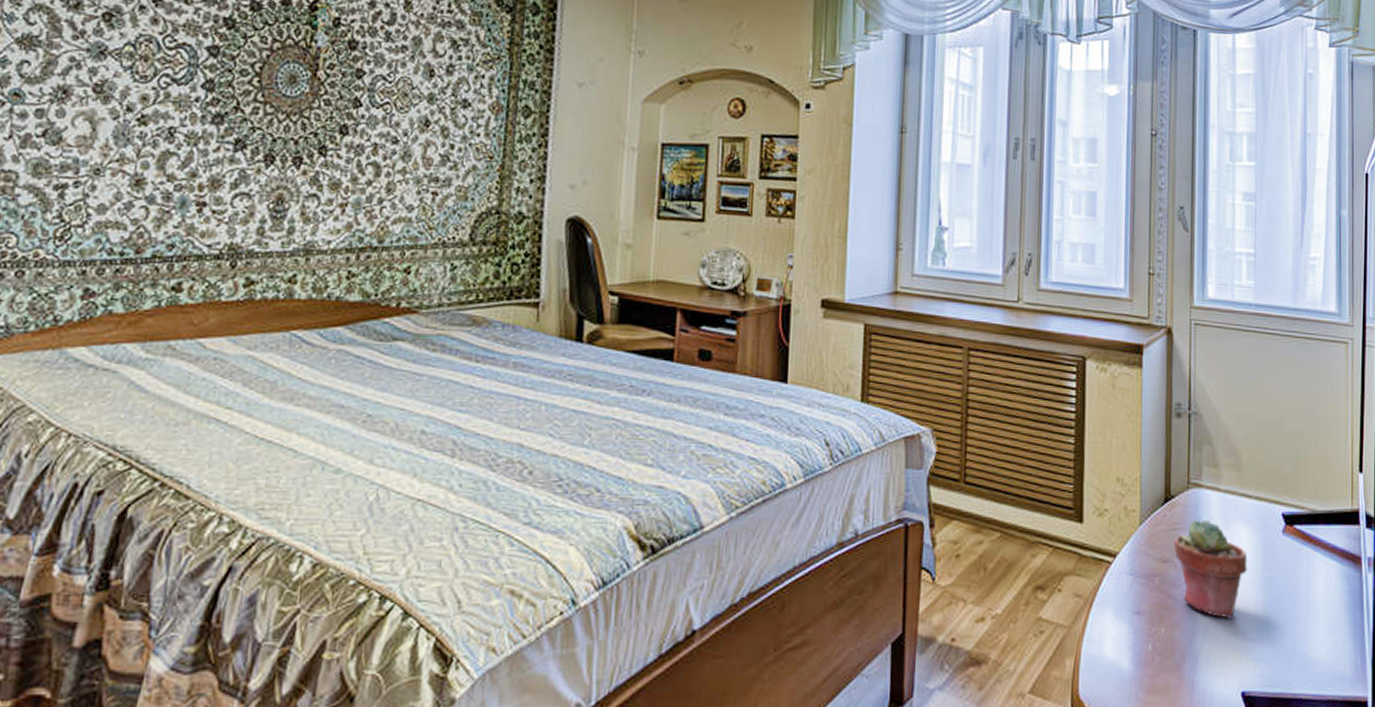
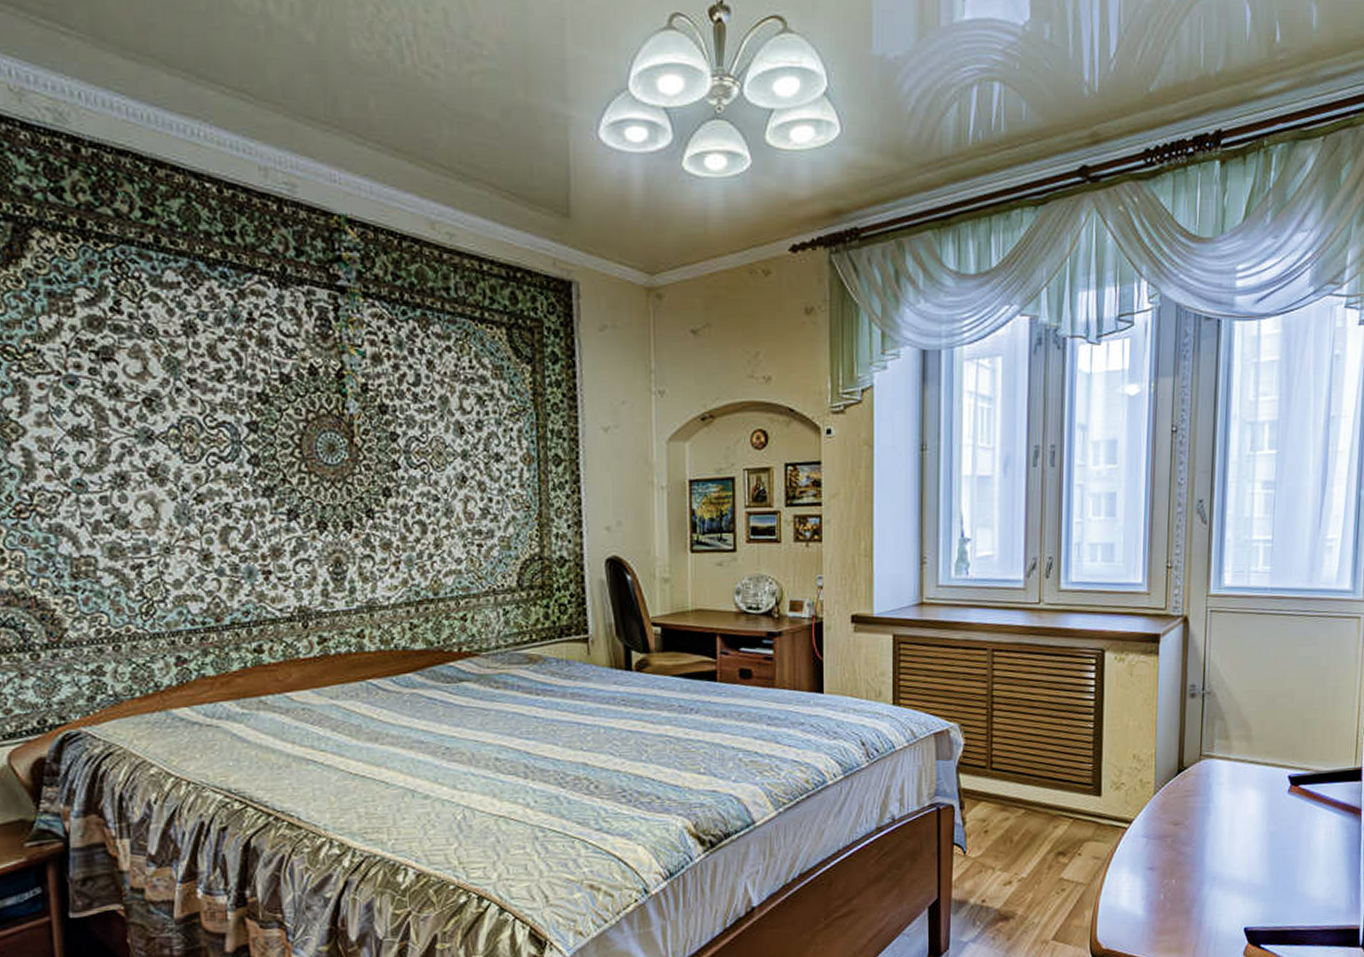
potted succulent: present [1173,519,1247,619] -> none [1185,786,1254,869]

